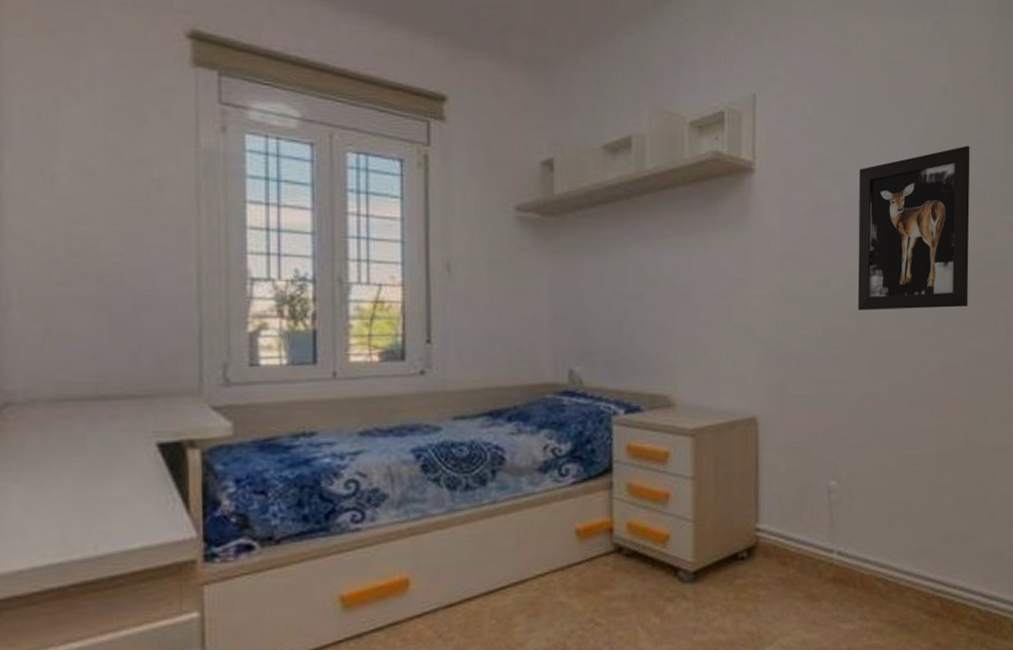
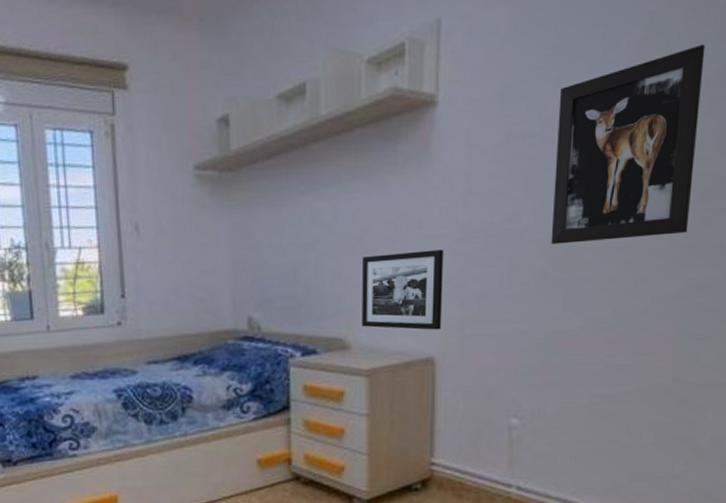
picture frame: none [686,309,764,389] -> present [362,249,444,330]

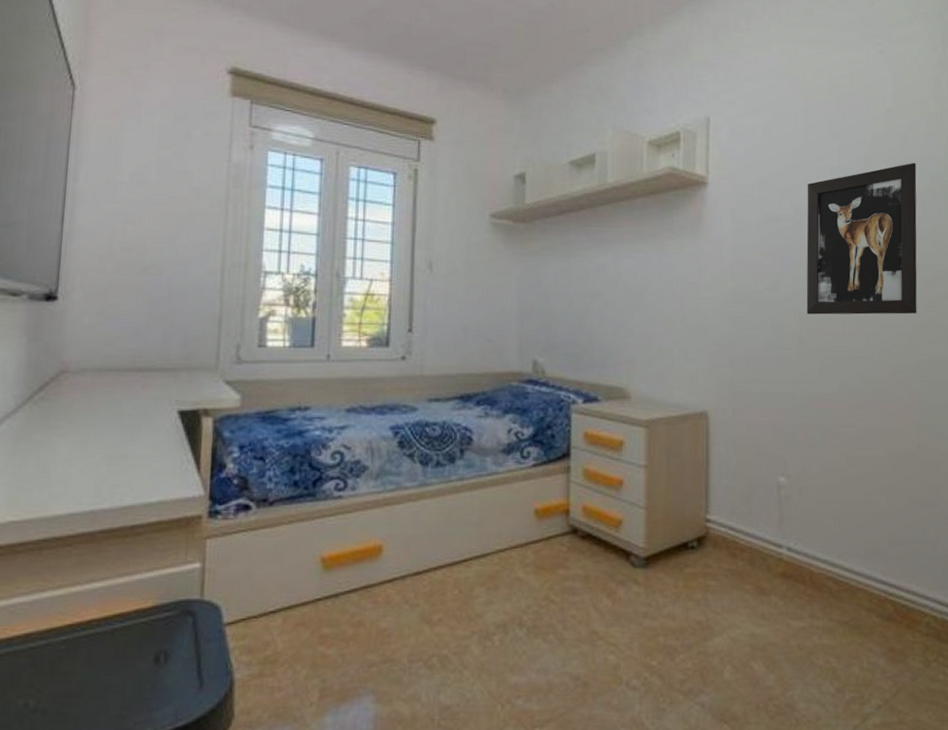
picture frame: present [362,249,444,330] -> none [641,310,716,385]

